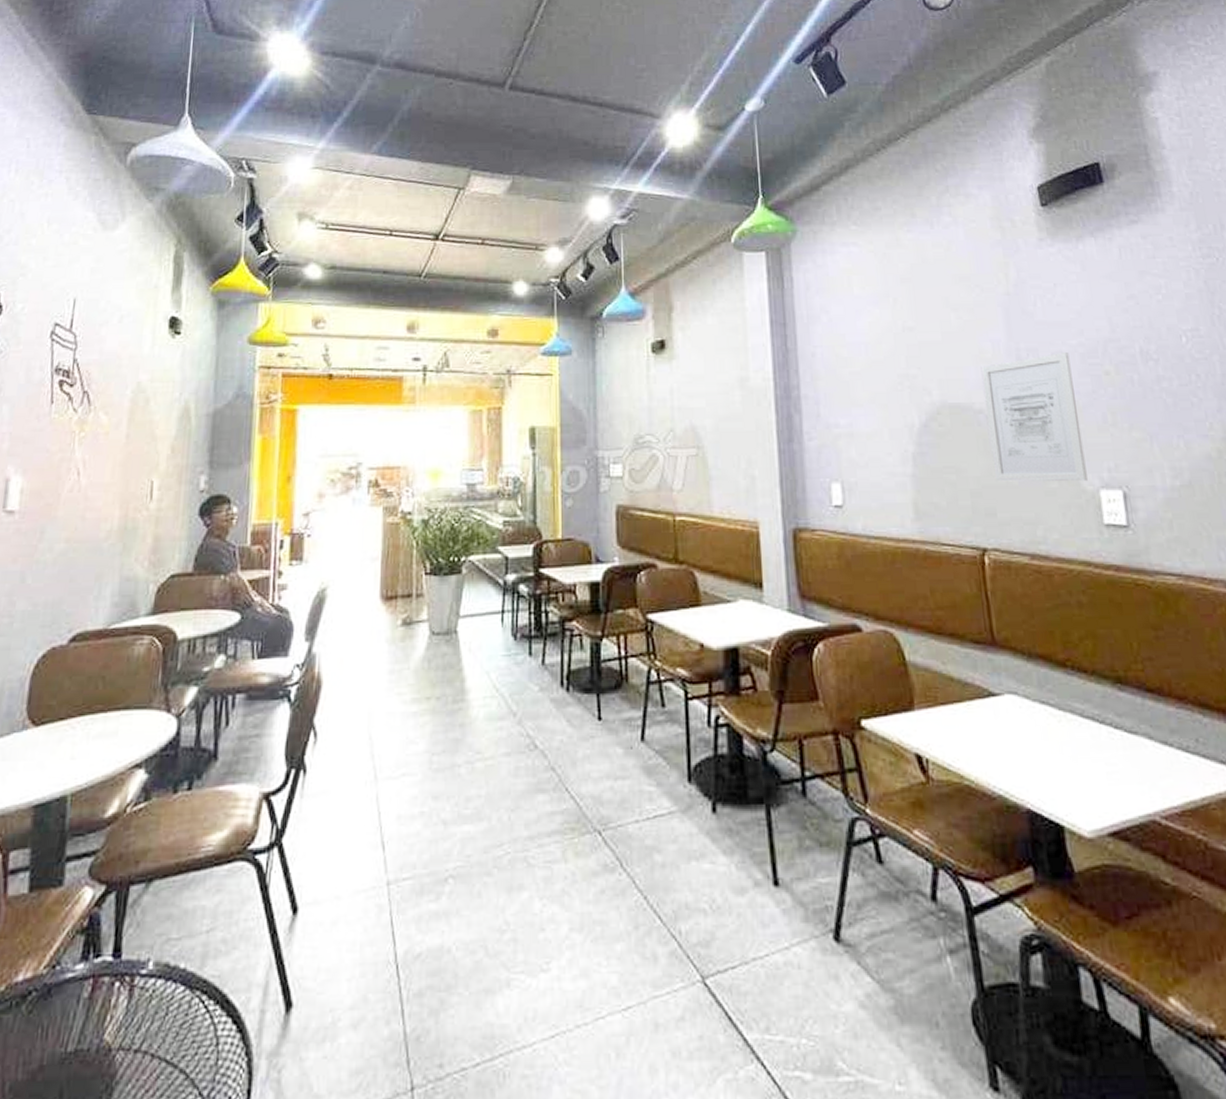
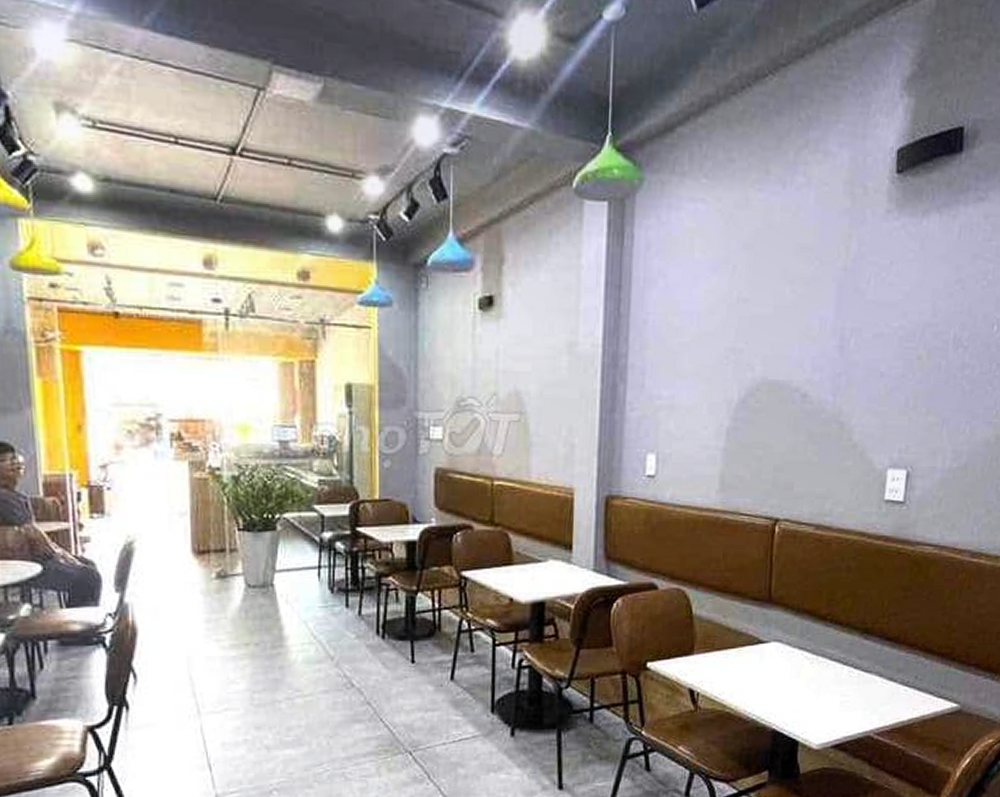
wall art: present [980,353,1088,482] -> none [798,335,889,461]

